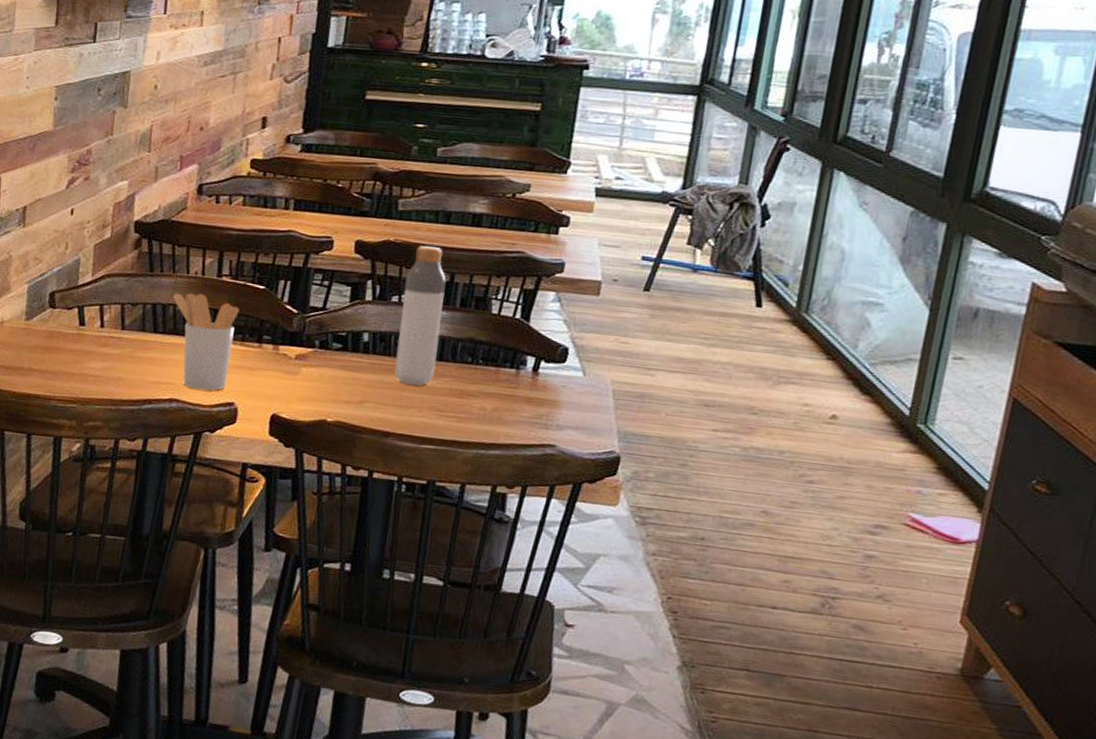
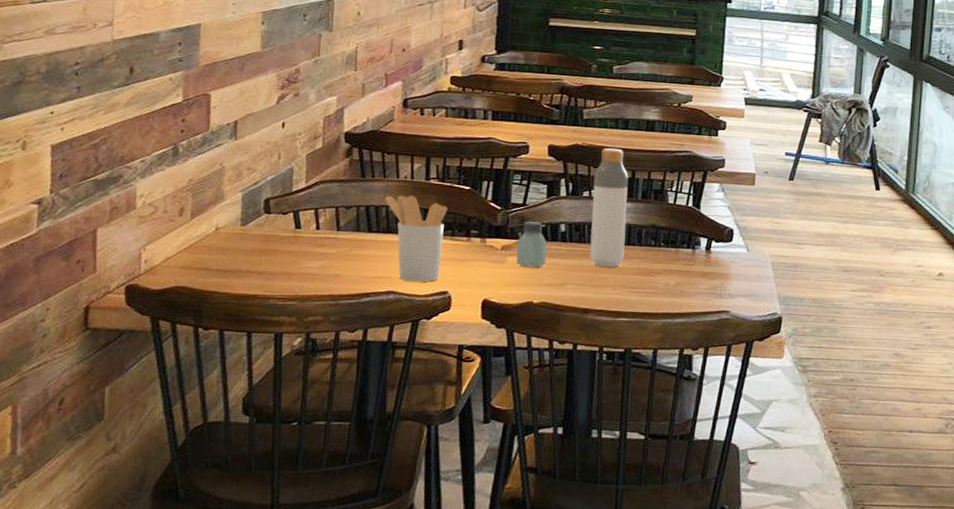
saltshaker: none [310,328,347,382] -> present [515,221,547,268]

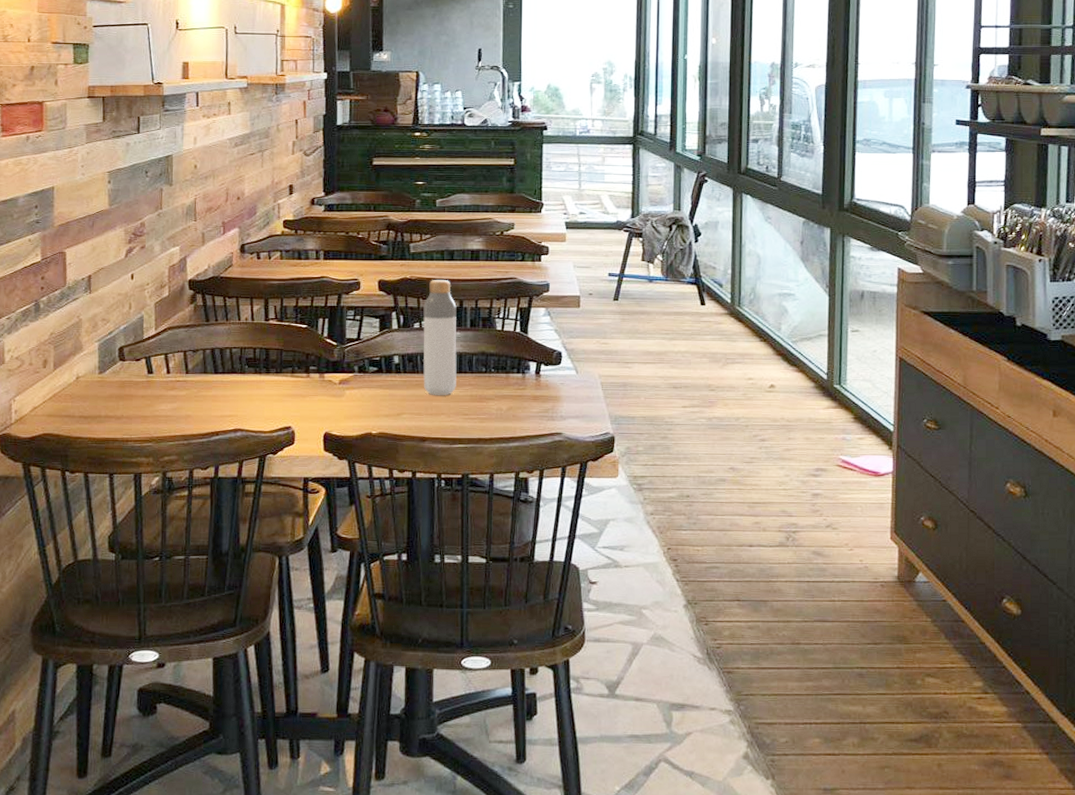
utensil holder: present [384,195,448,282] -> none [228,336,287,419]
saltshaker: present [515,221,547,268] -> none [353,355,382,399]

